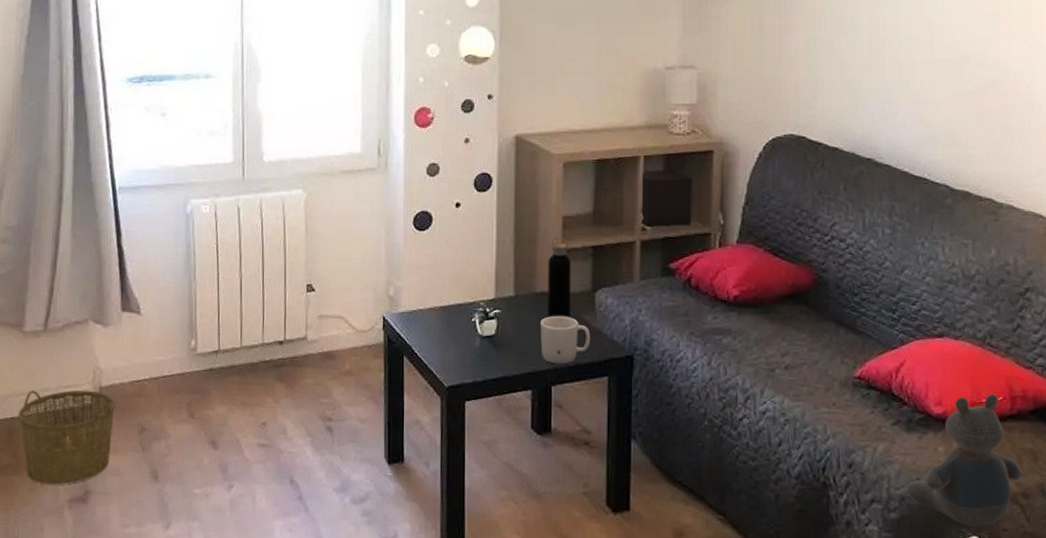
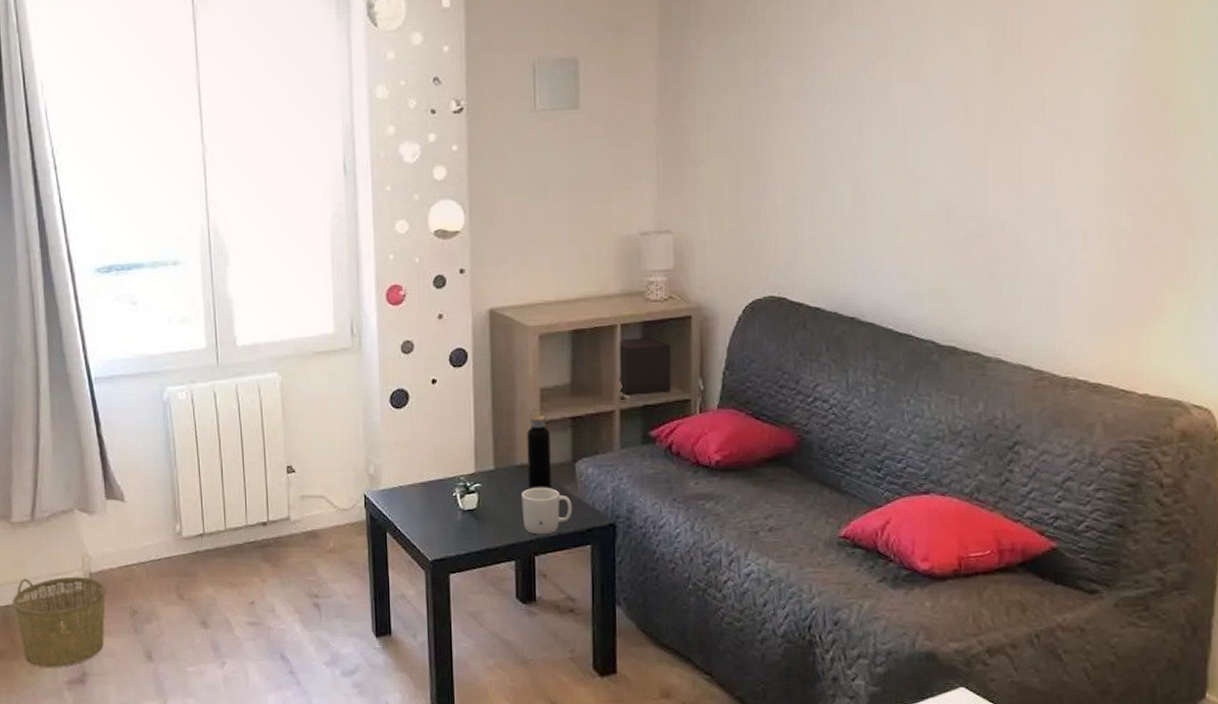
stuffed animal: present [907,393,1022,527] -> none [893,547,1010,678]

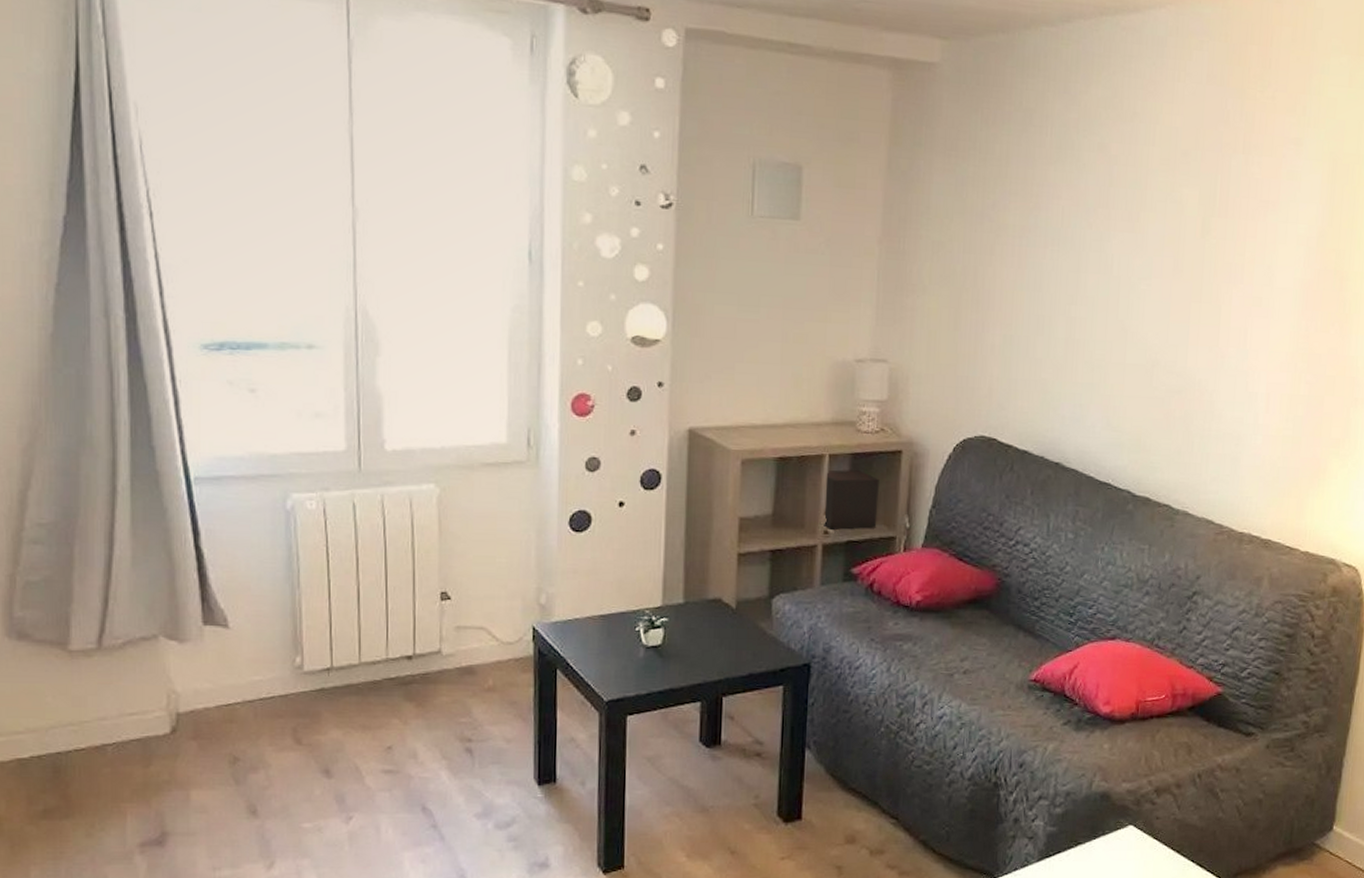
basket: present [12,576,106,667] -> none [65,717,198,827]
mug: present [521,487,573,535] -> none [711,623,766,675]
water bottle: present [527,409,551,489] -> none [720,540,747,626]

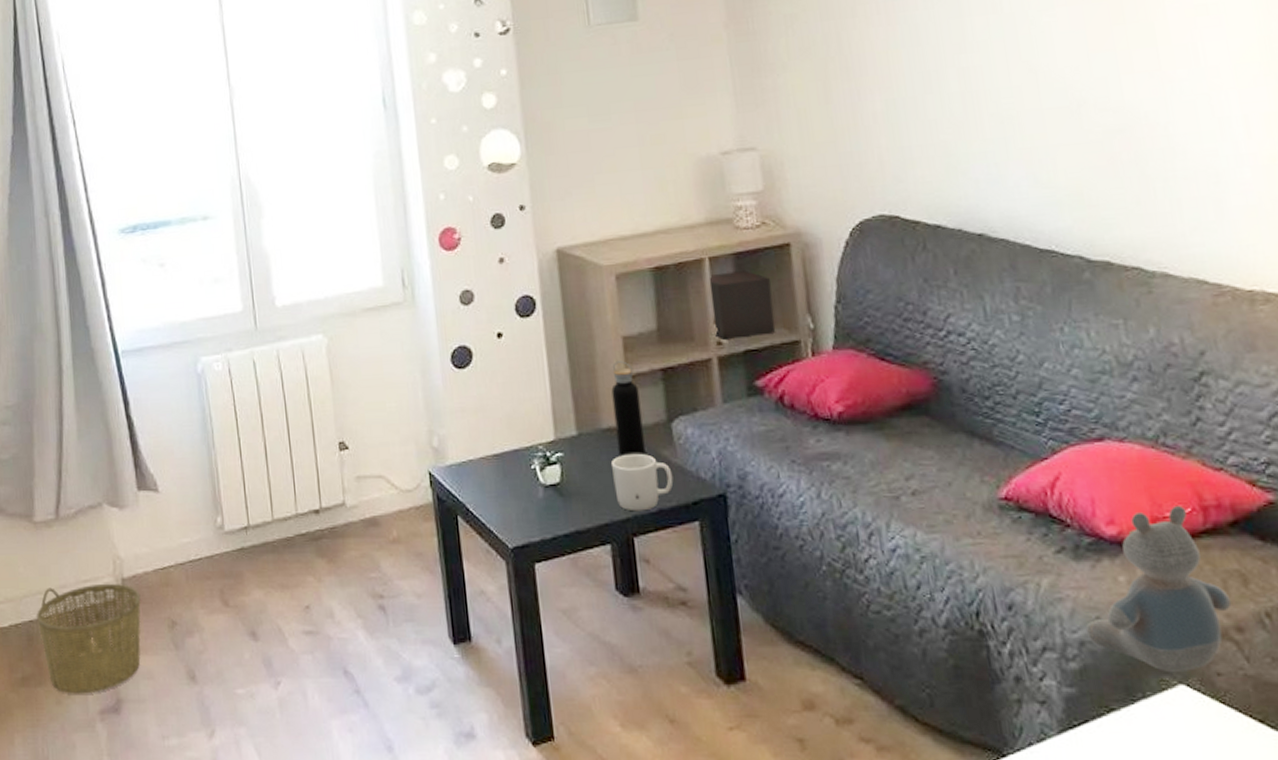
basket: none [65,717,198,827] -> present [36,583,141,694]
mug: none [711,623,766,675] -> present [610,453,674,512]
water bottle: none [720,540,747,626] -> present [611,361,646,457]
stuffed animal: none [1072,692,1177,817] -> present [1085,504,1232,673]

